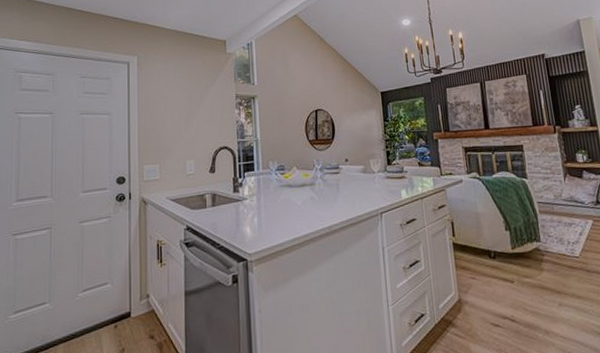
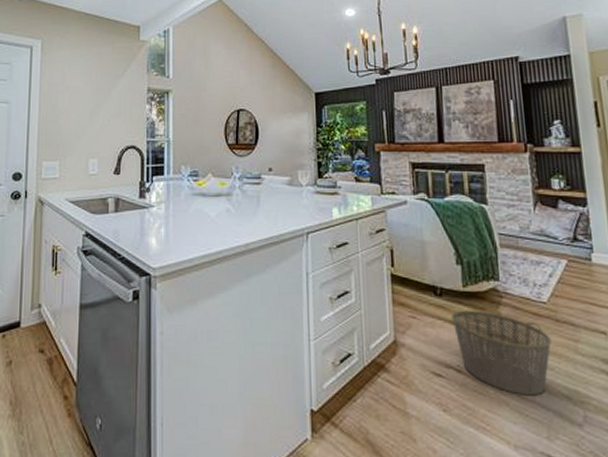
basket: none [504,267,586,336] -> present [451,310,553,396]

